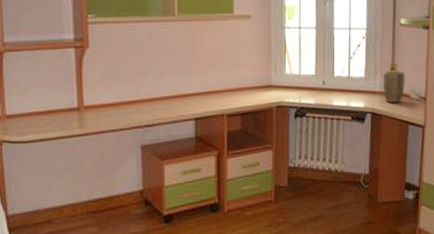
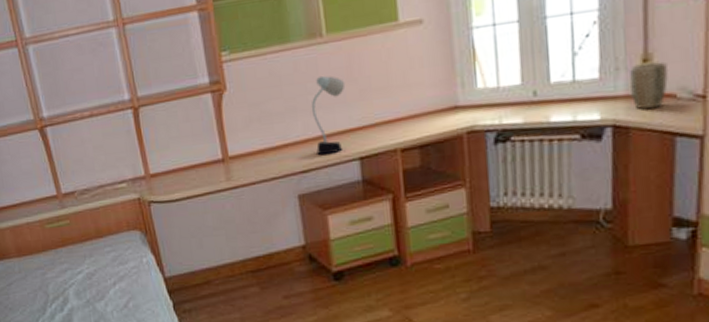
desk lamp: none [159,47,189,113] -> present [311,75,346,156]

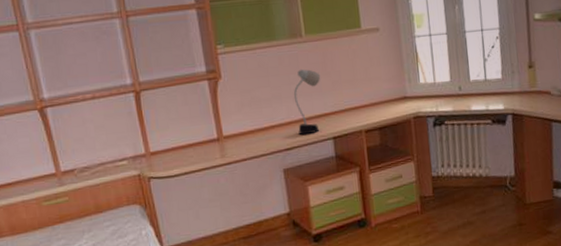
plant pot: present [630,61,669,110] -> none [521,68,545,102]

